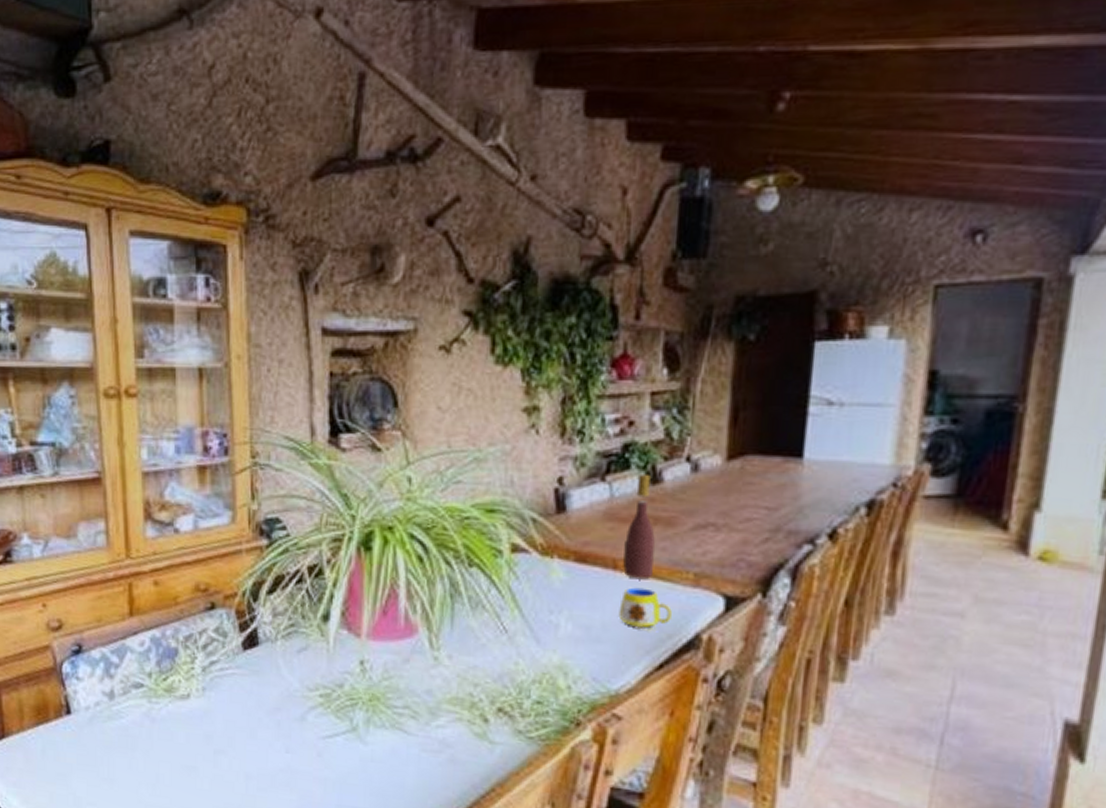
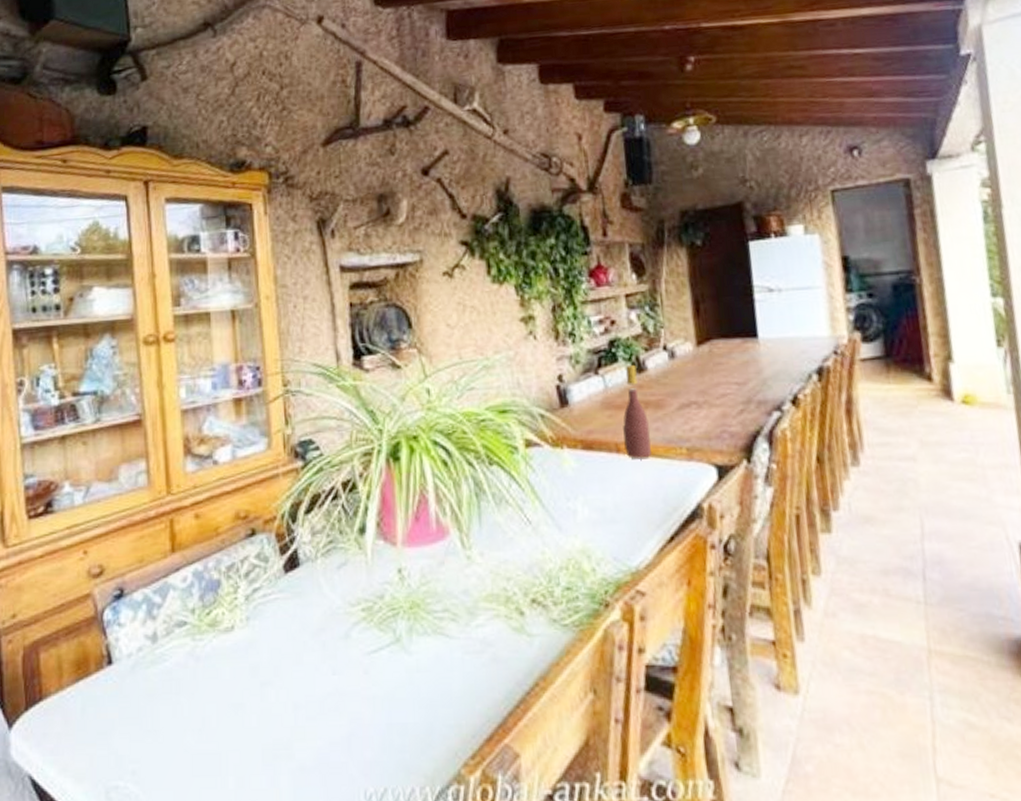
mug: present [618,587,673,633] -> none [627,466,675,507]

